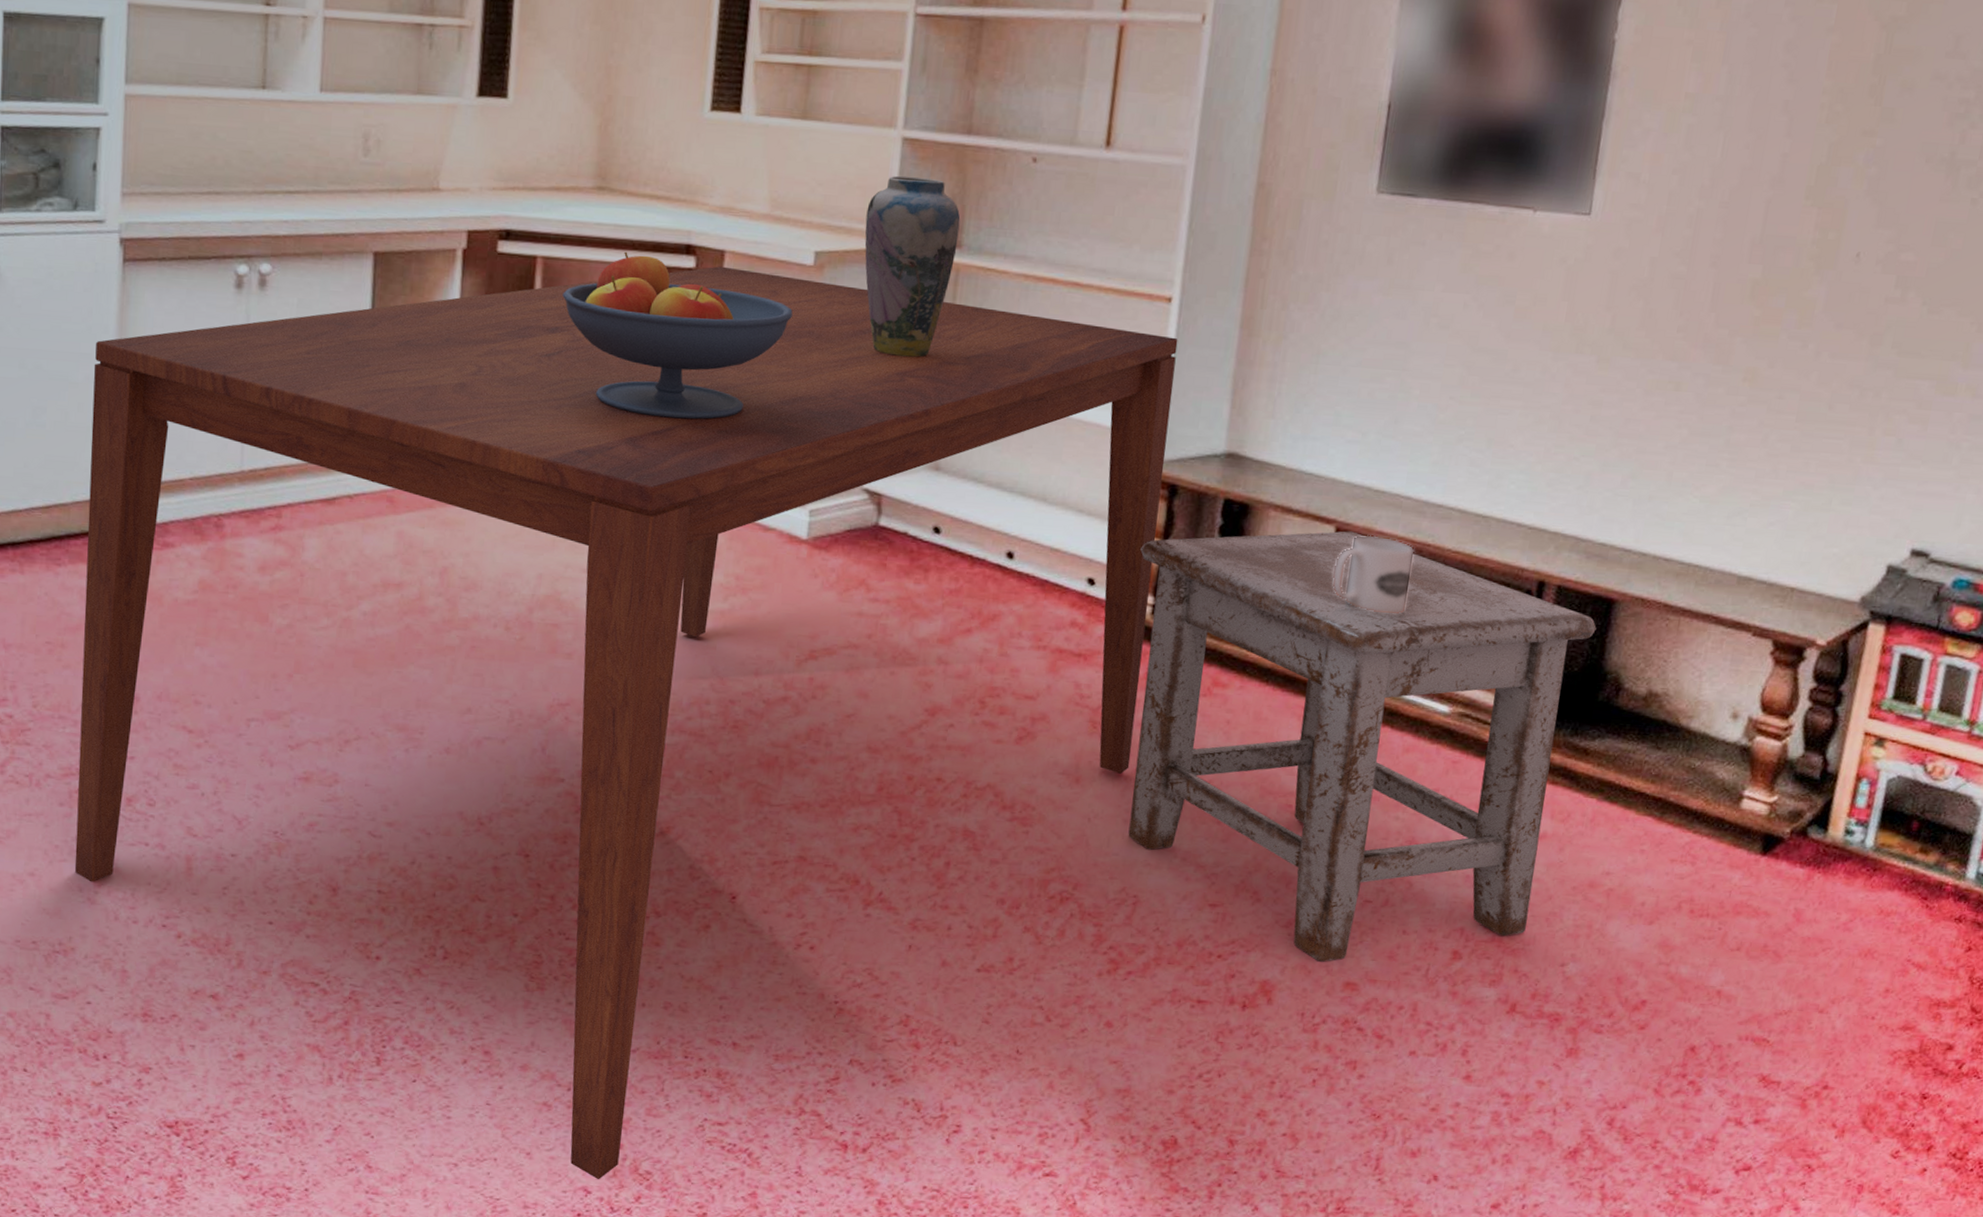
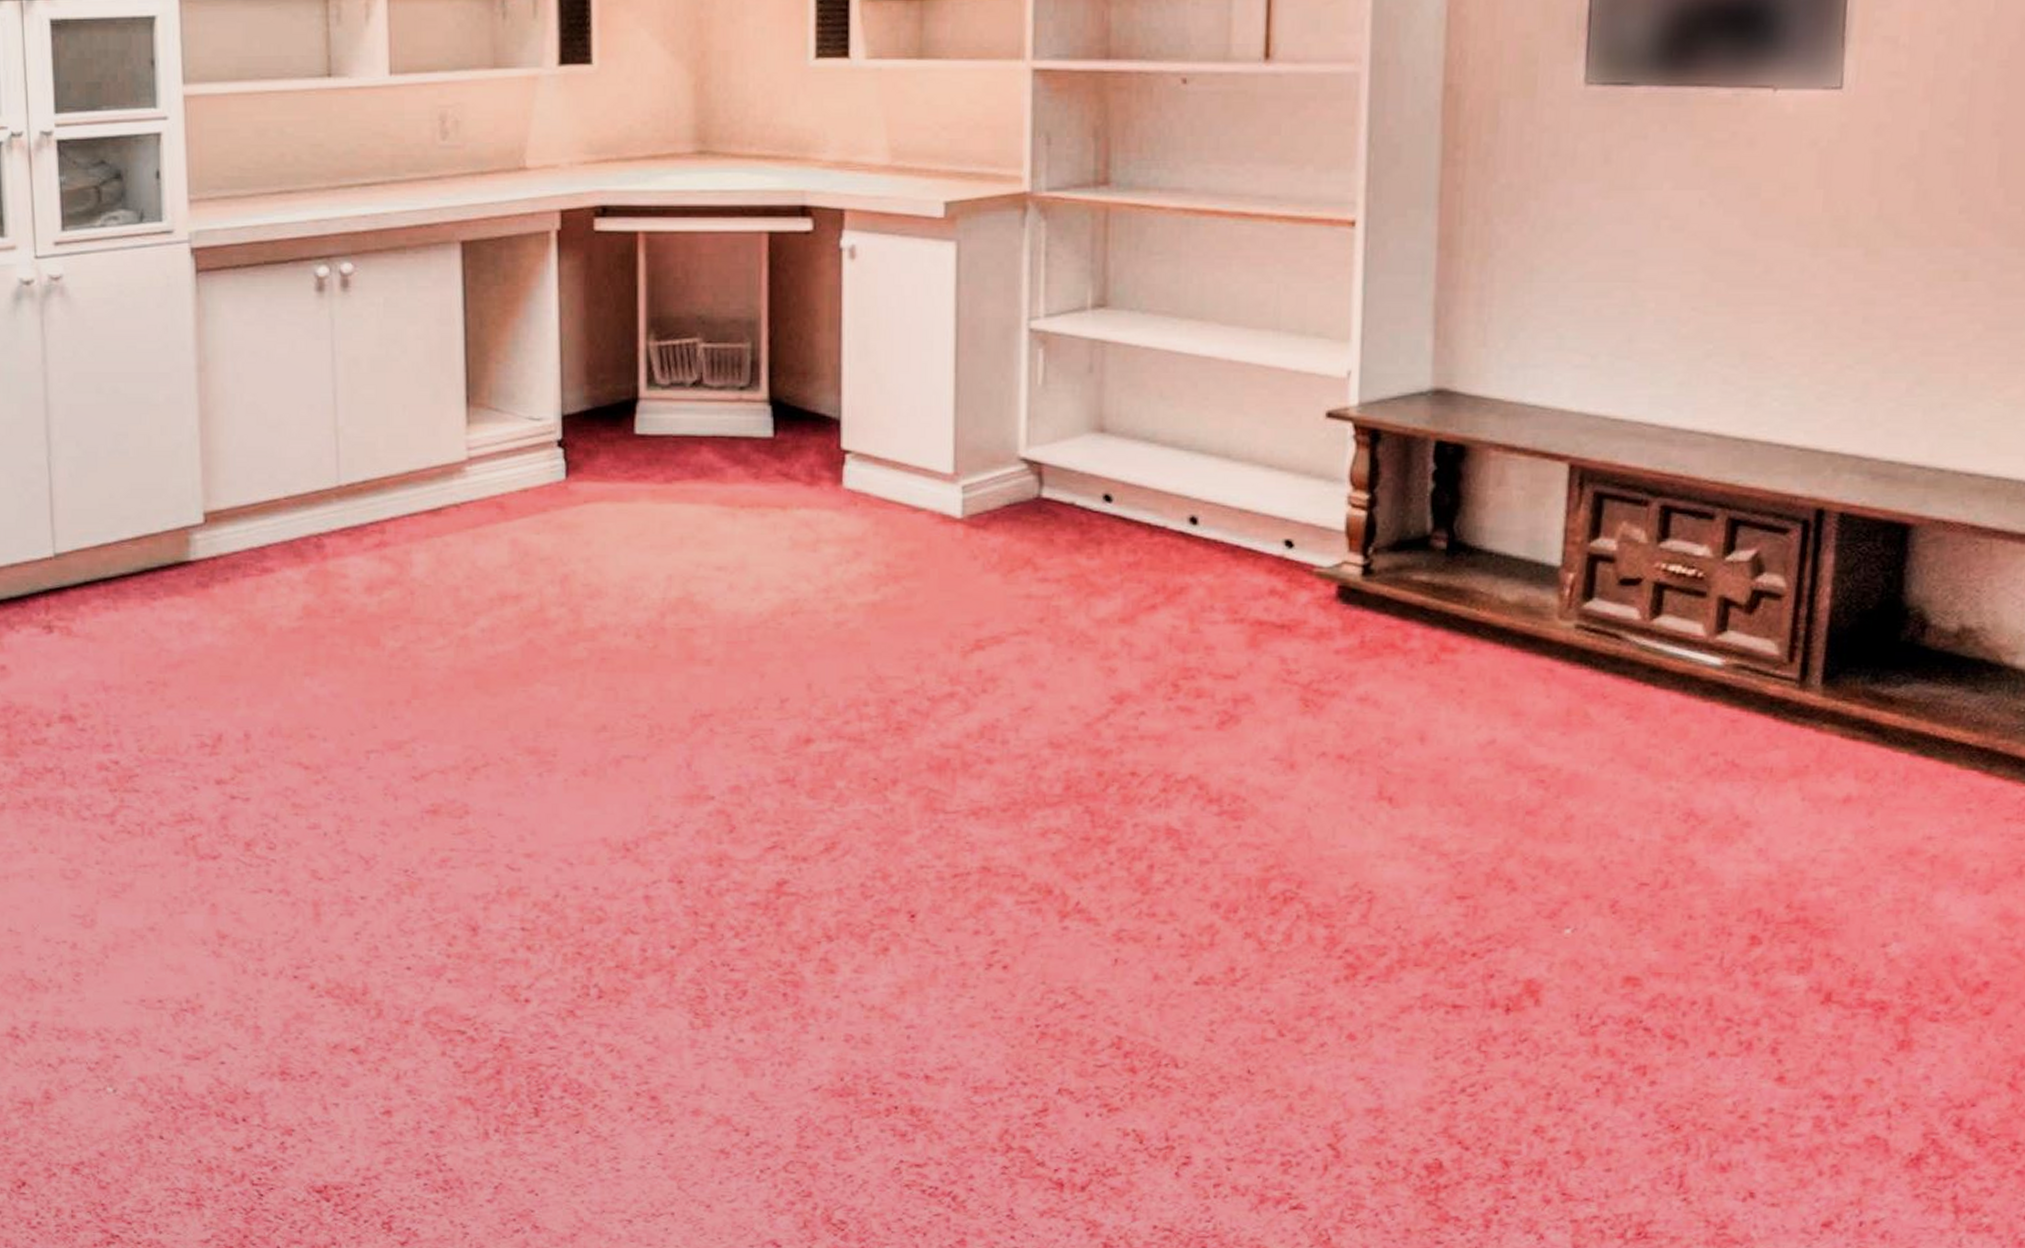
dining table: present [74,266,1178,1180] -> none [174,226,1367,1232]
fruit bowl: present [562,251,793,420] -> none [669,219,925,396]
vase: present [864,175,961,358] -> none [998,111,1106,309]
stool: present [1128,531,1597,962] -> none [1343,467,1891,955]
mug: present [1332,535,1415,614] -> none [1571,470,1665,558]

